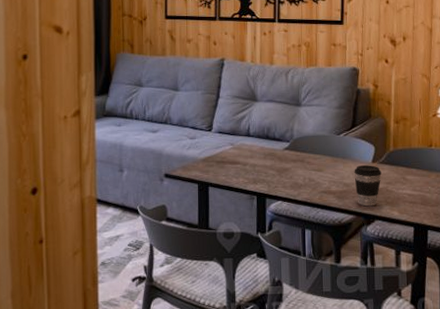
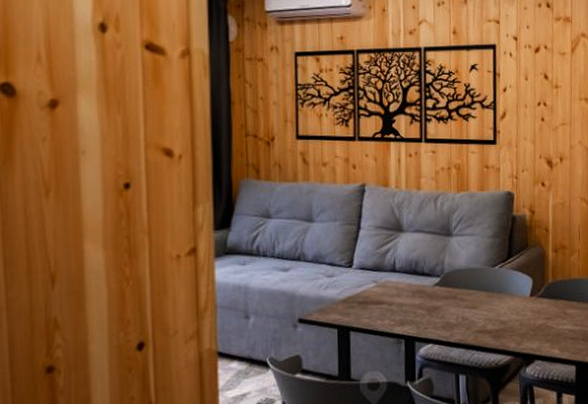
coffee cup: present [354,165,382,207] -> none [511,299,541,346]

